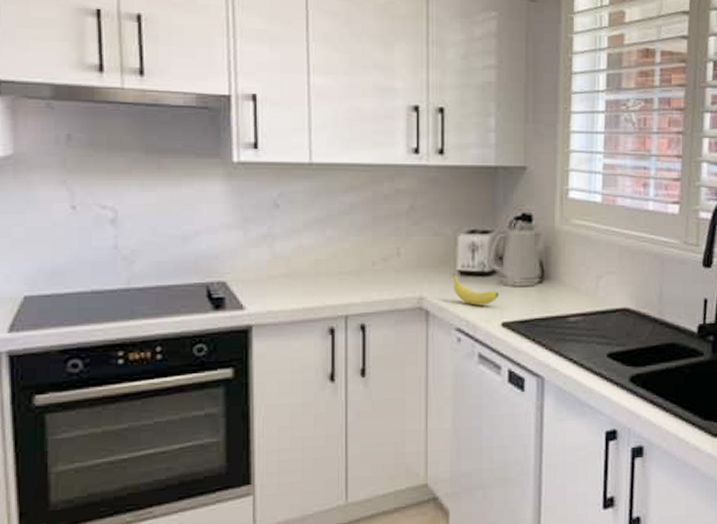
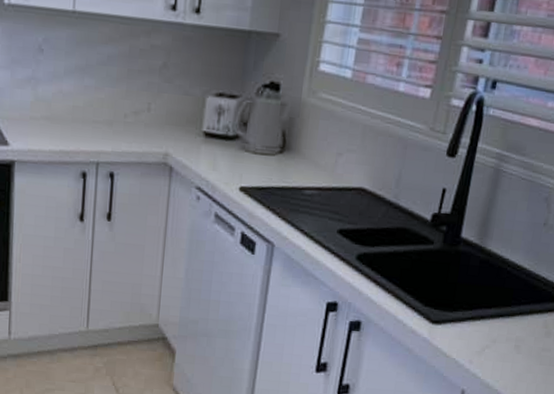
fruit: present [452,273,499,306] -> none [197,134,240,169]

